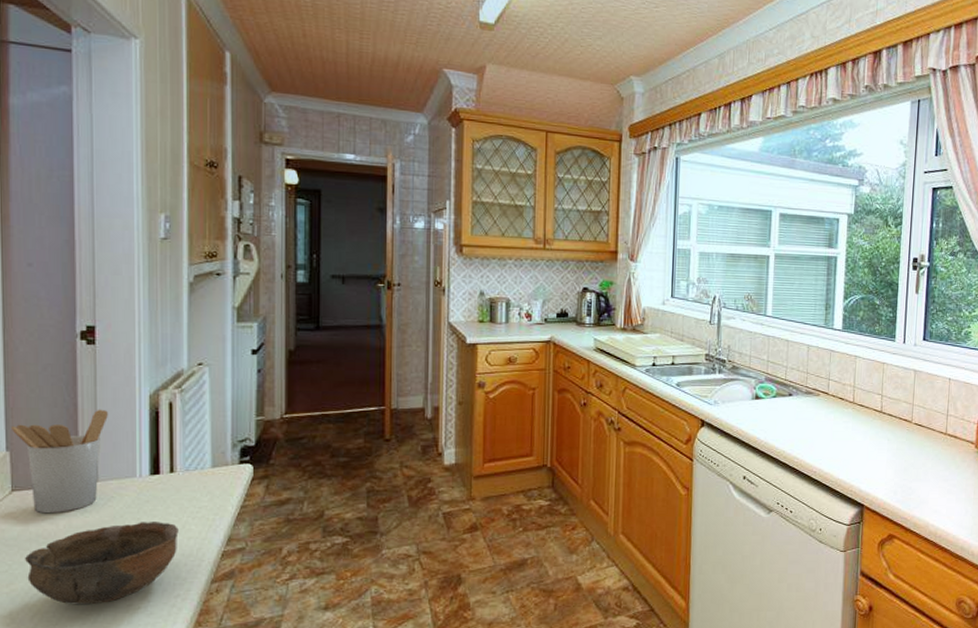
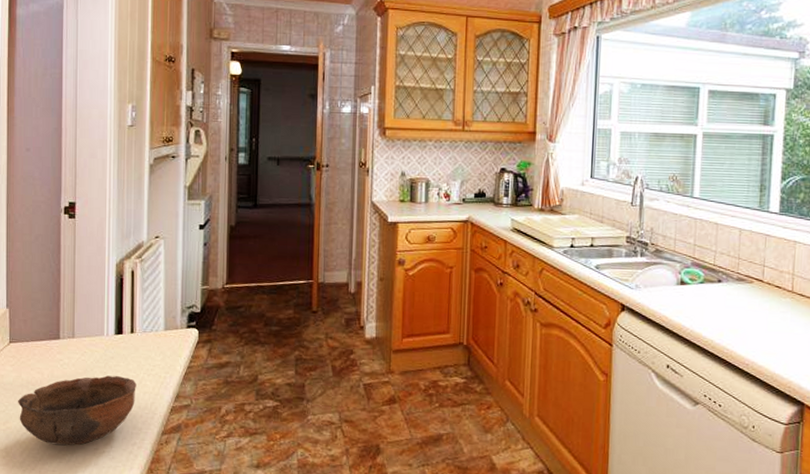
utensil holder: present [12,409,108,514] -> none [11,274,83,364]

